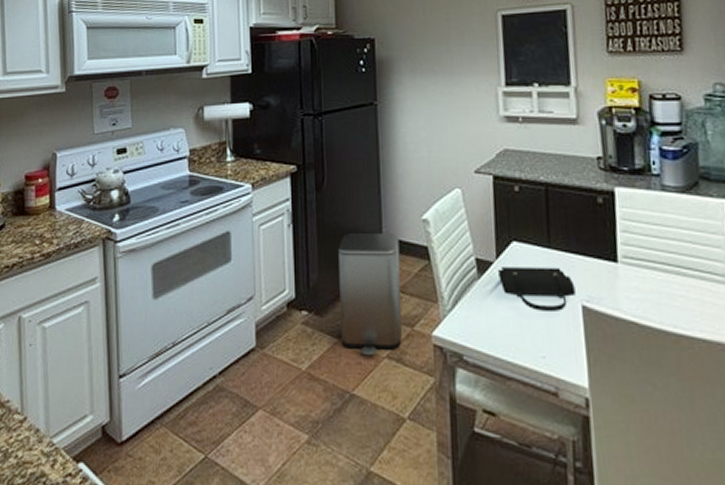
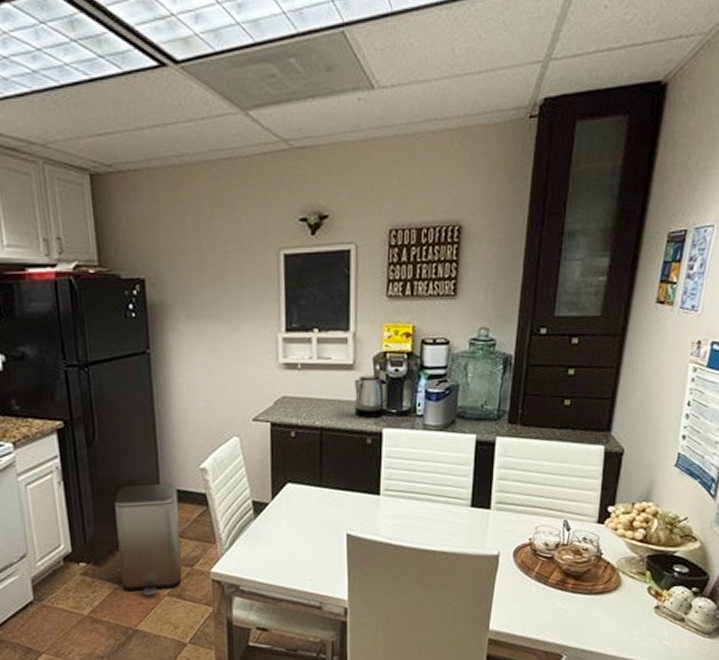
handbag: present [497,267,576,313] -> none [272,503,342,543]
kettle: none [579,130,617,177] -> present [353,375,389,419]

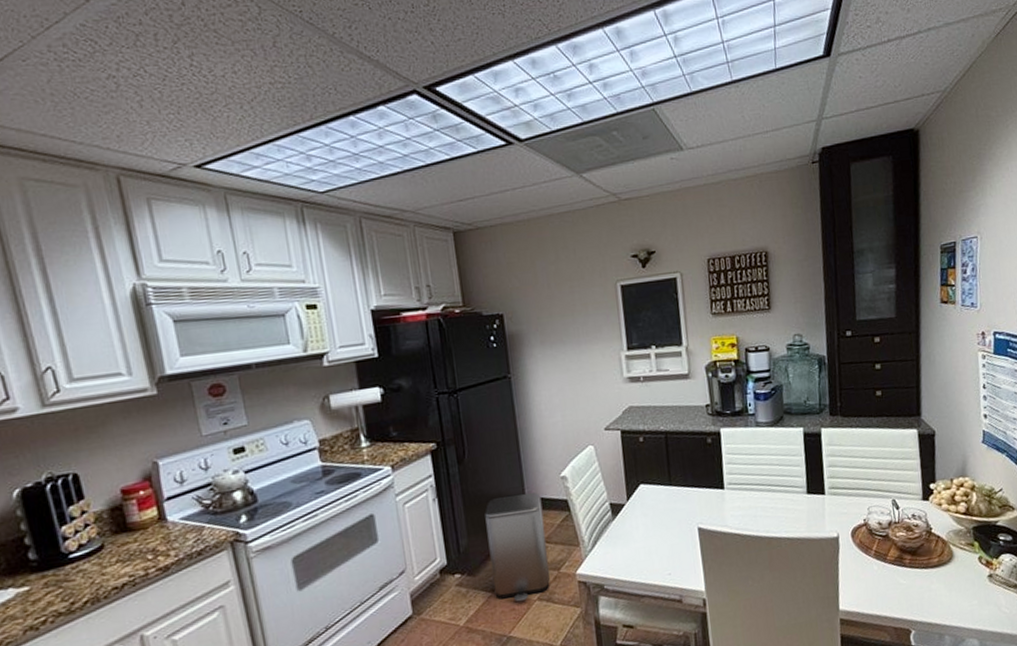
kettle: present [353,375,389,419] -> none [691,381,721,421]

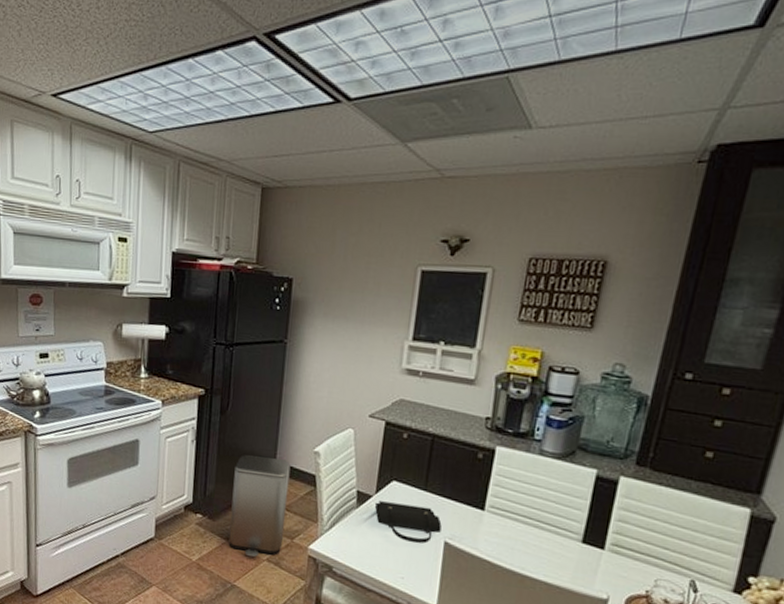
handbag: none [628,500,693,539] -> present [374,501,442,544]

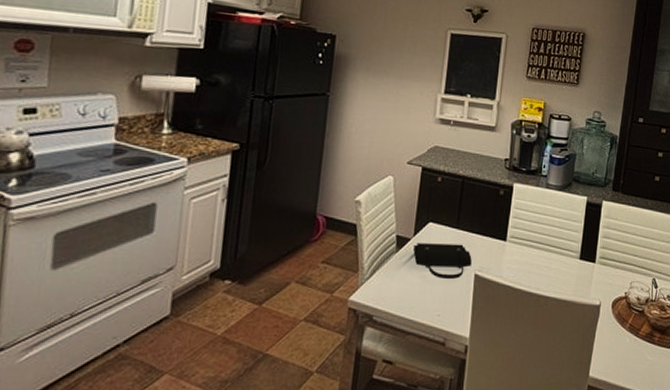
pedal bin: present [229,454,291,558] -> none [261,209,332,320]

